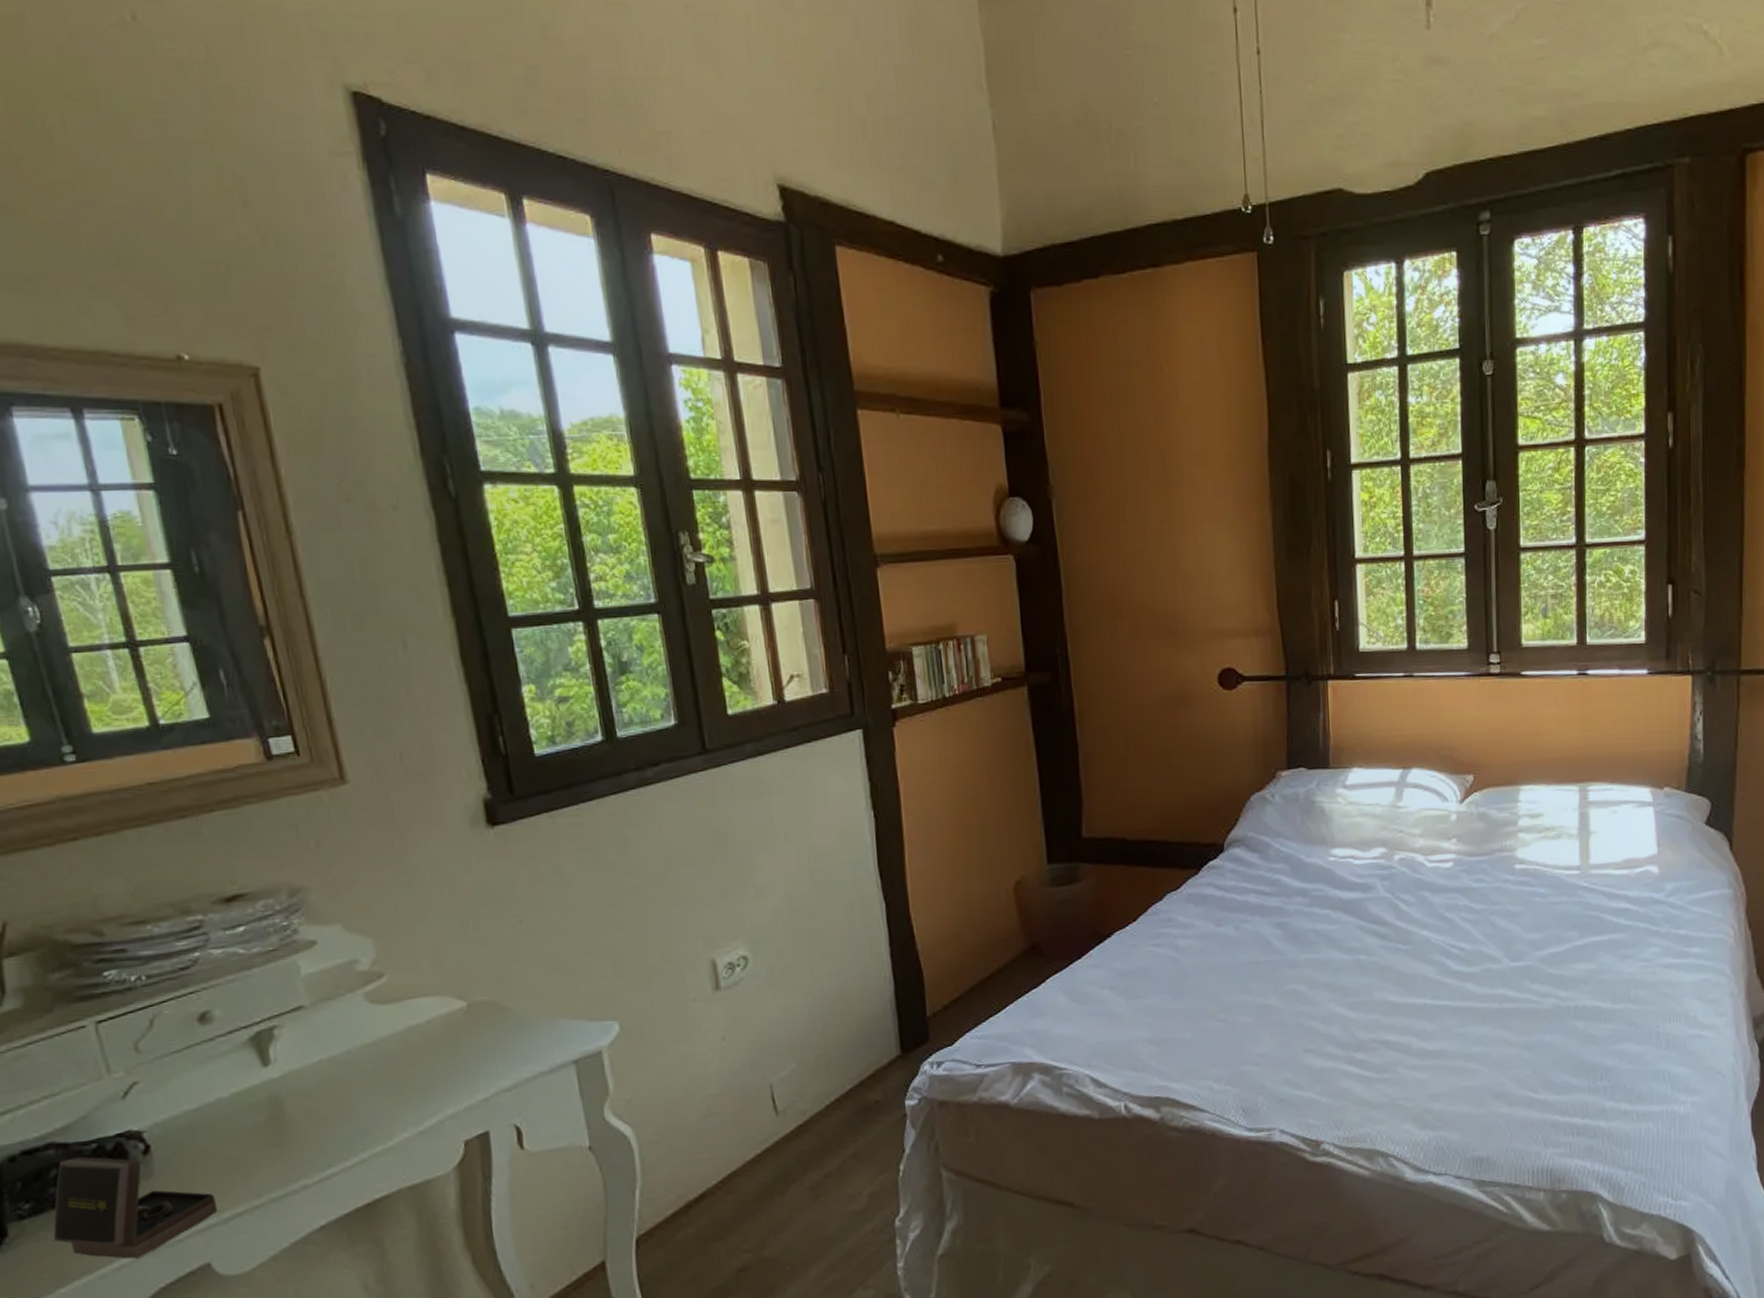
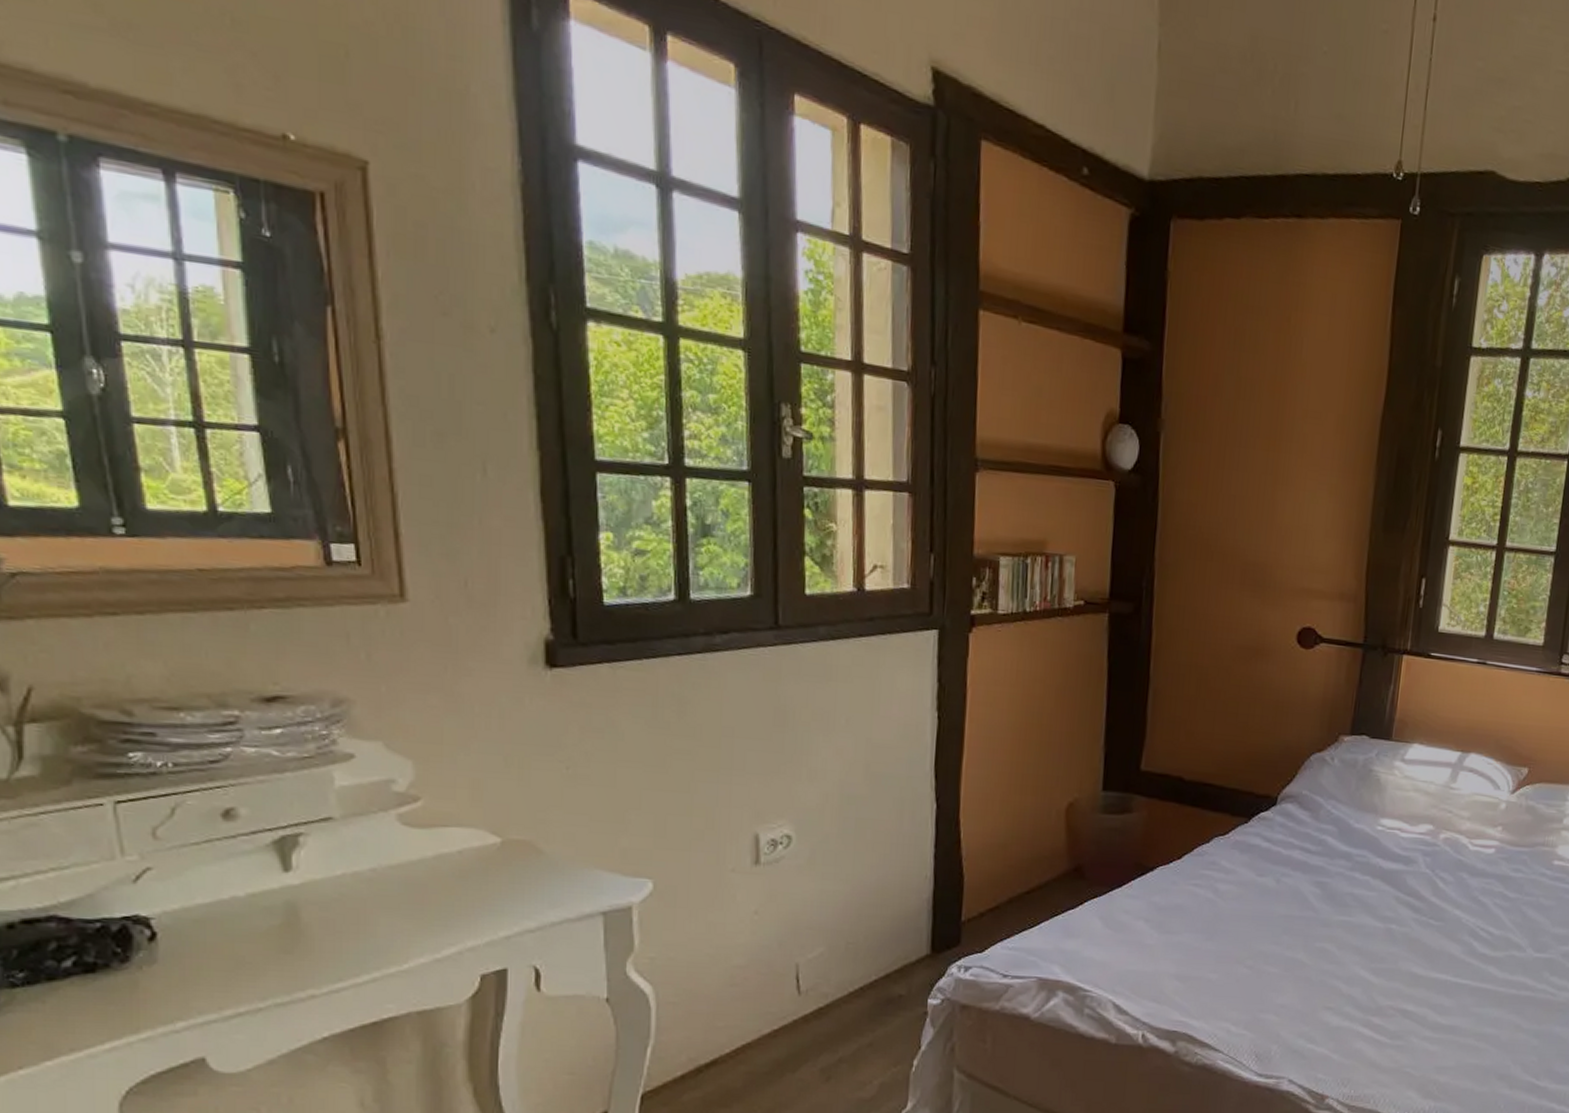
jewelry box: present [53,1156,218,1259] -> none [44,933,220,1043]

